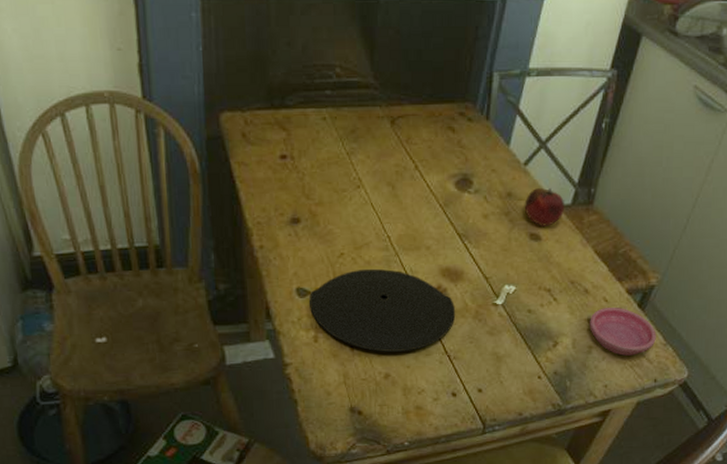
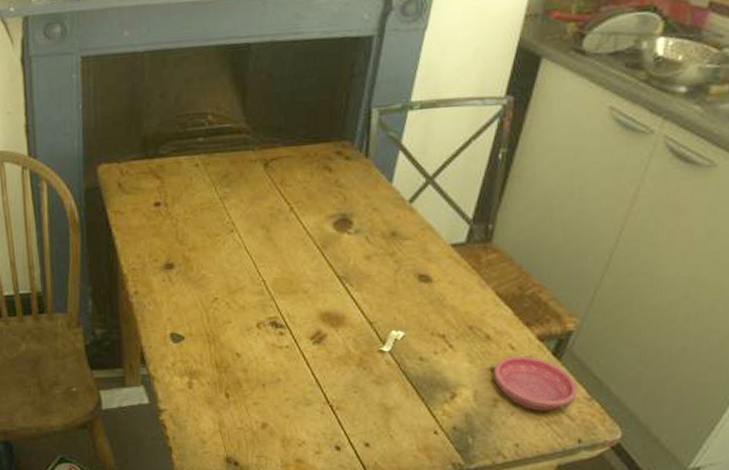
plate: present [309,268,456,352] -> none [183,313,338,400]
fruit: present [524,188,565,226] -> none [411,226,459,267]

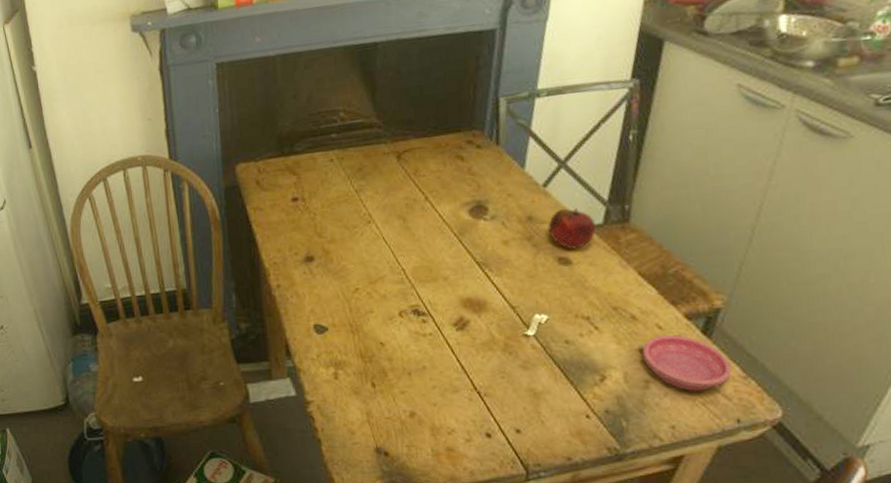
fruit: none [411,226,459,267] -> present [547,208,596,249]

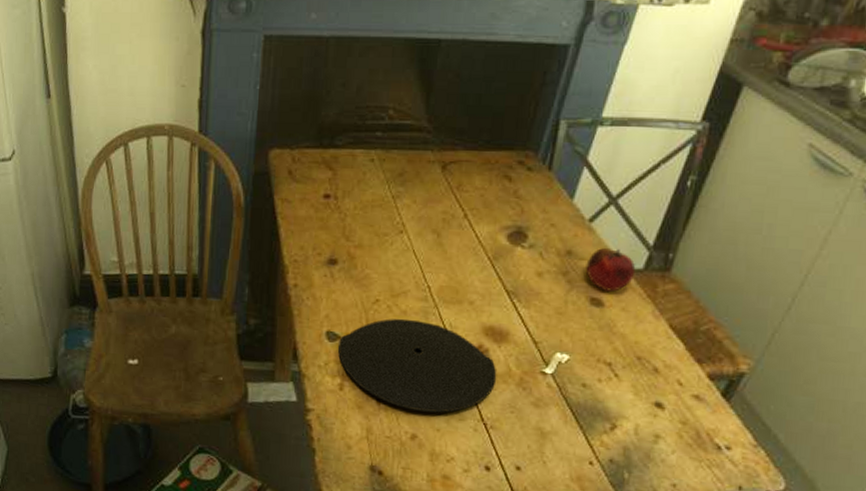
plate: none [327,302,483,389] -> present [338,318,497,413]
saucer: present [642,334,732,391] -> none [657,391,744,454]

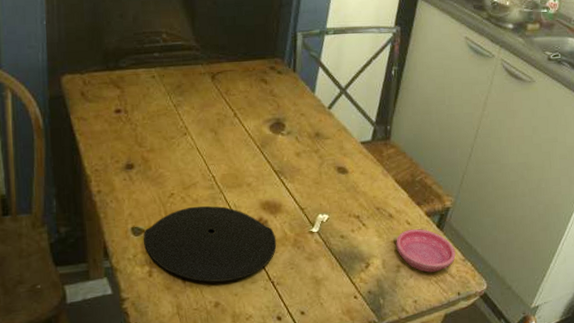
fruit: present [585,248,636,292] -> none [331,127,366,161]
saucer: none [657,391,744,454] -> present [396,228,456,273]

